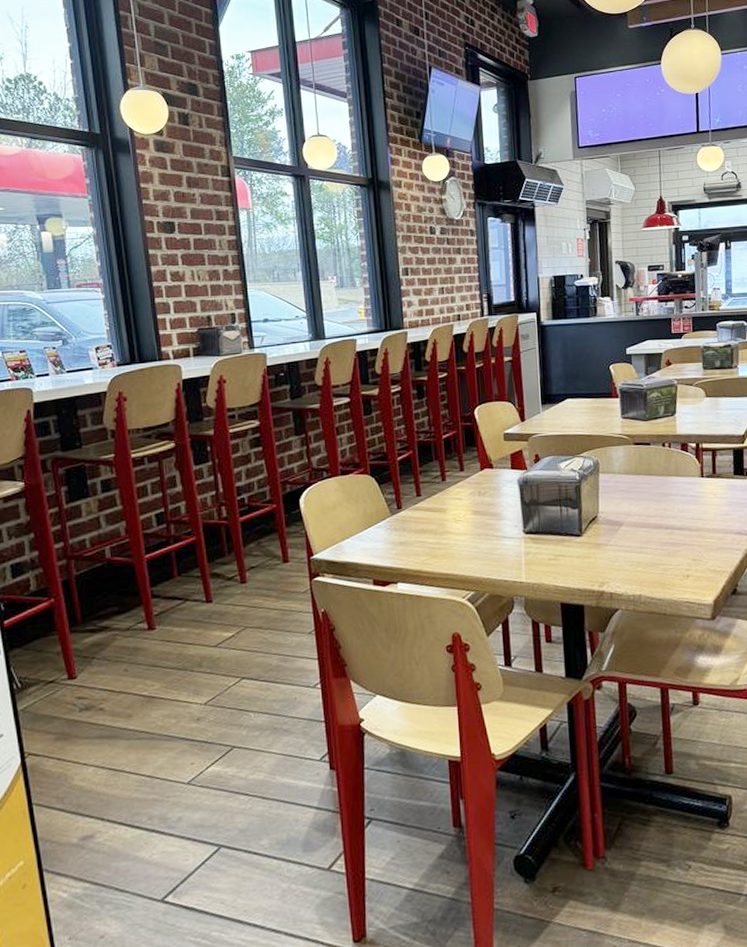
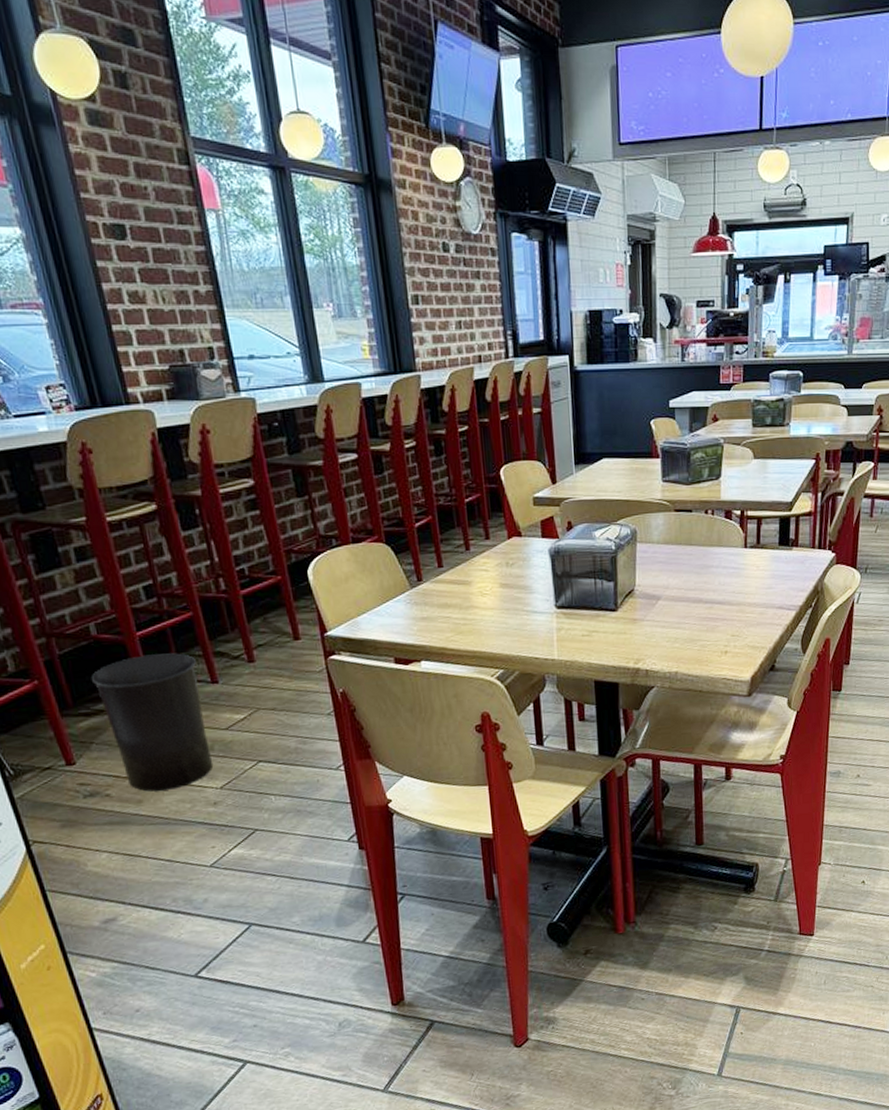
waste bin: none [100,574,200,706] -> present [91,653,213,792]

